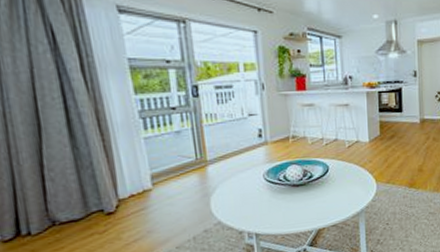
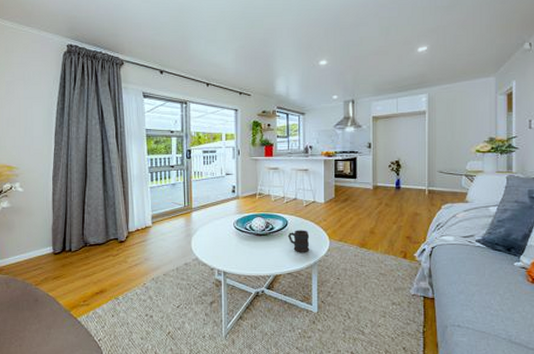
mug: none [329,174,356,200] -> present [287,230,310,252]

